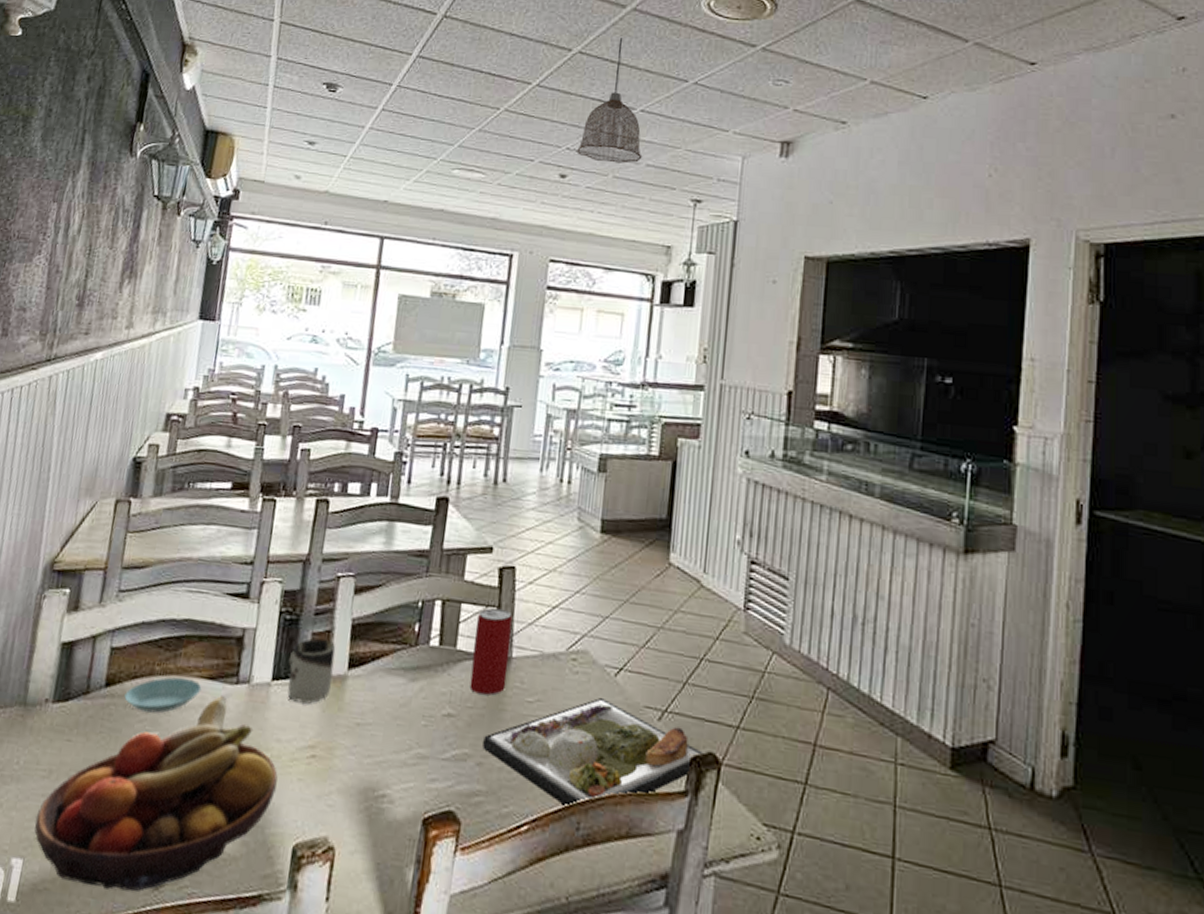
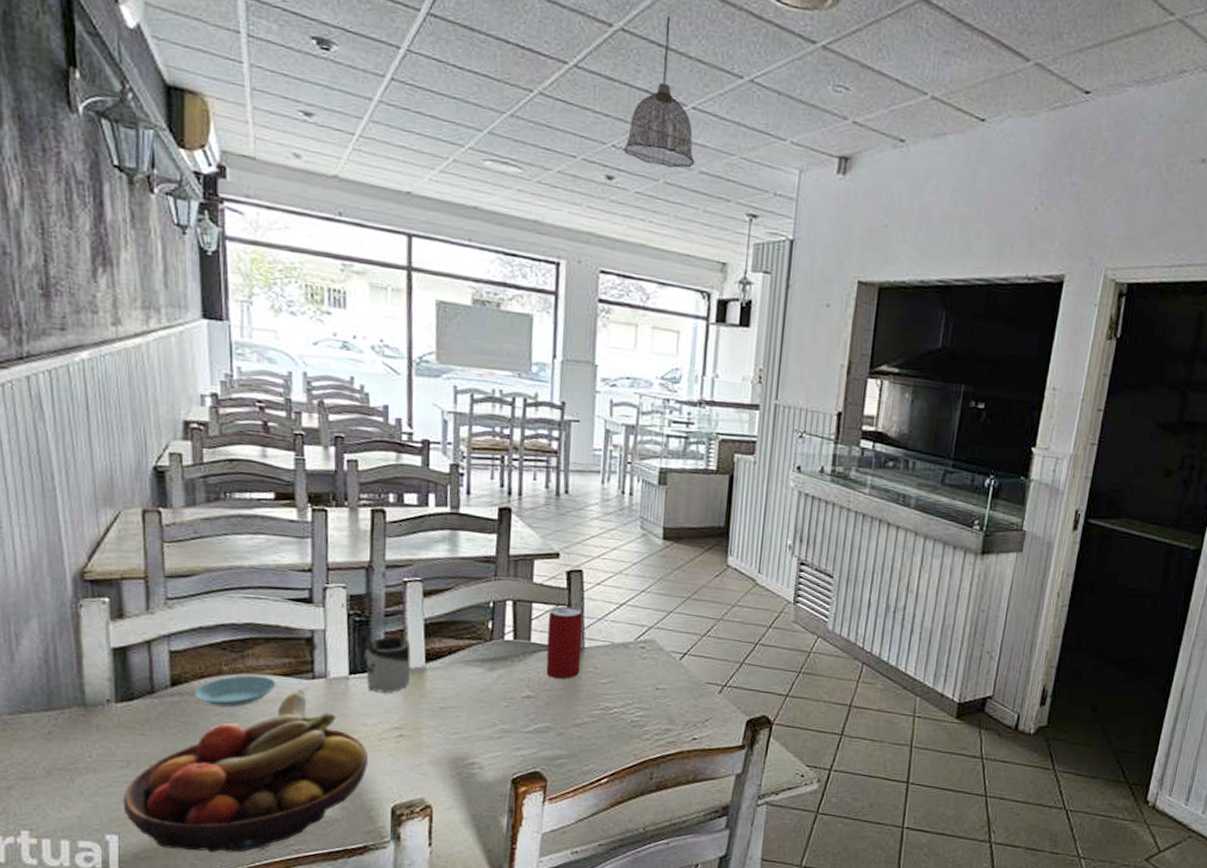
dinner plate: present [483,698,704,808] -> none [562,678,758,763]

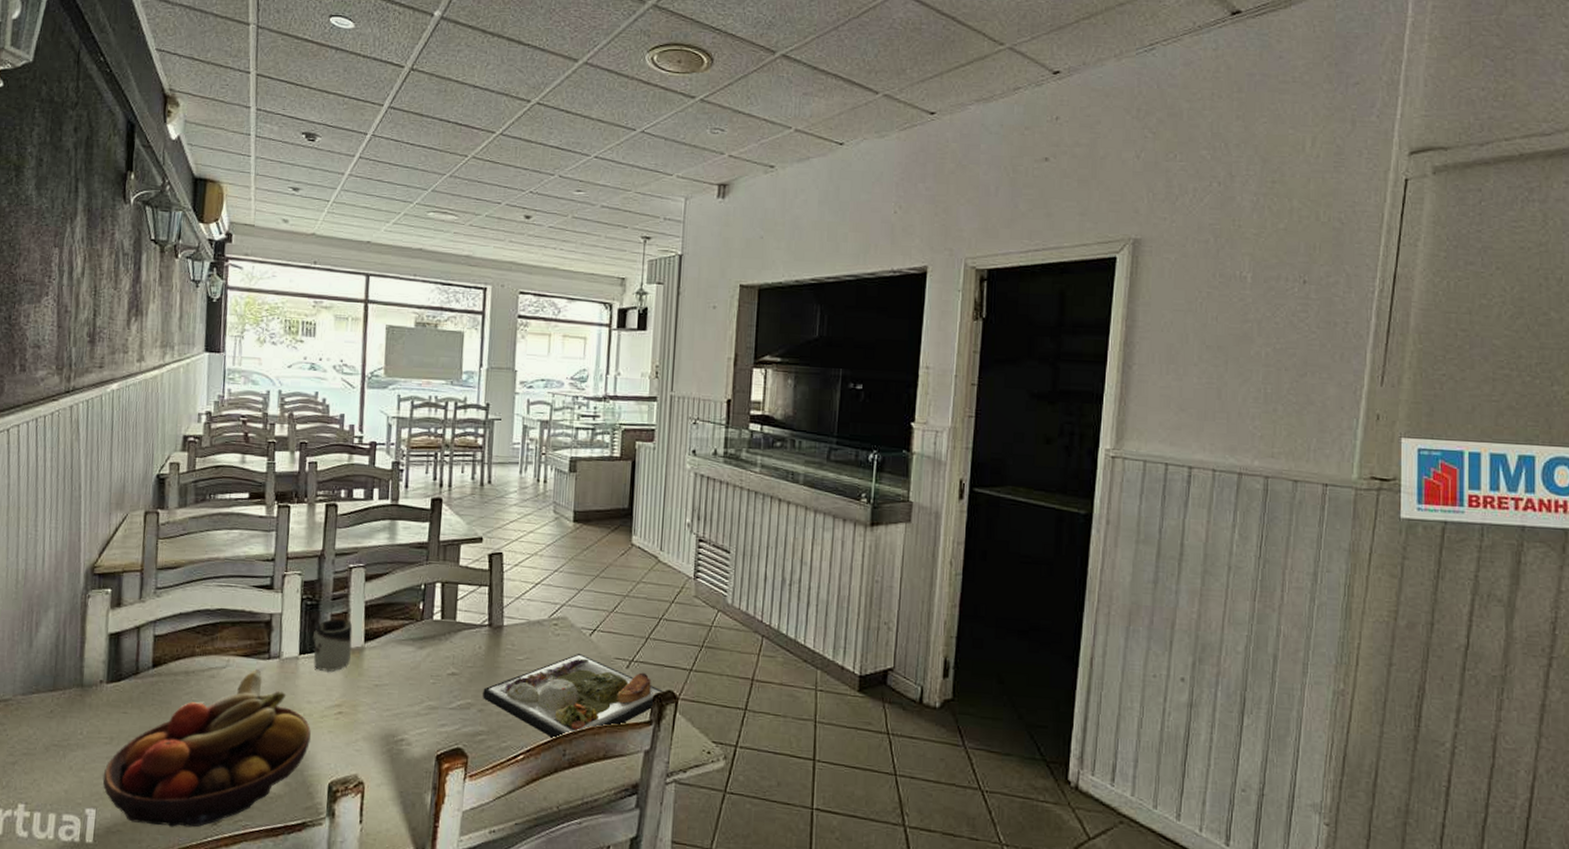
saucer: present [194,675,277,707] -> none [170,657,239,687]
beverage can: present [546,606,583,680] -> none [469,586,502,657]
dinner plate: none [562,678,758,763] -> present [483,654,664,739]
pendant lamp: present [623,16,695,168] -> none [539,90,598,205]

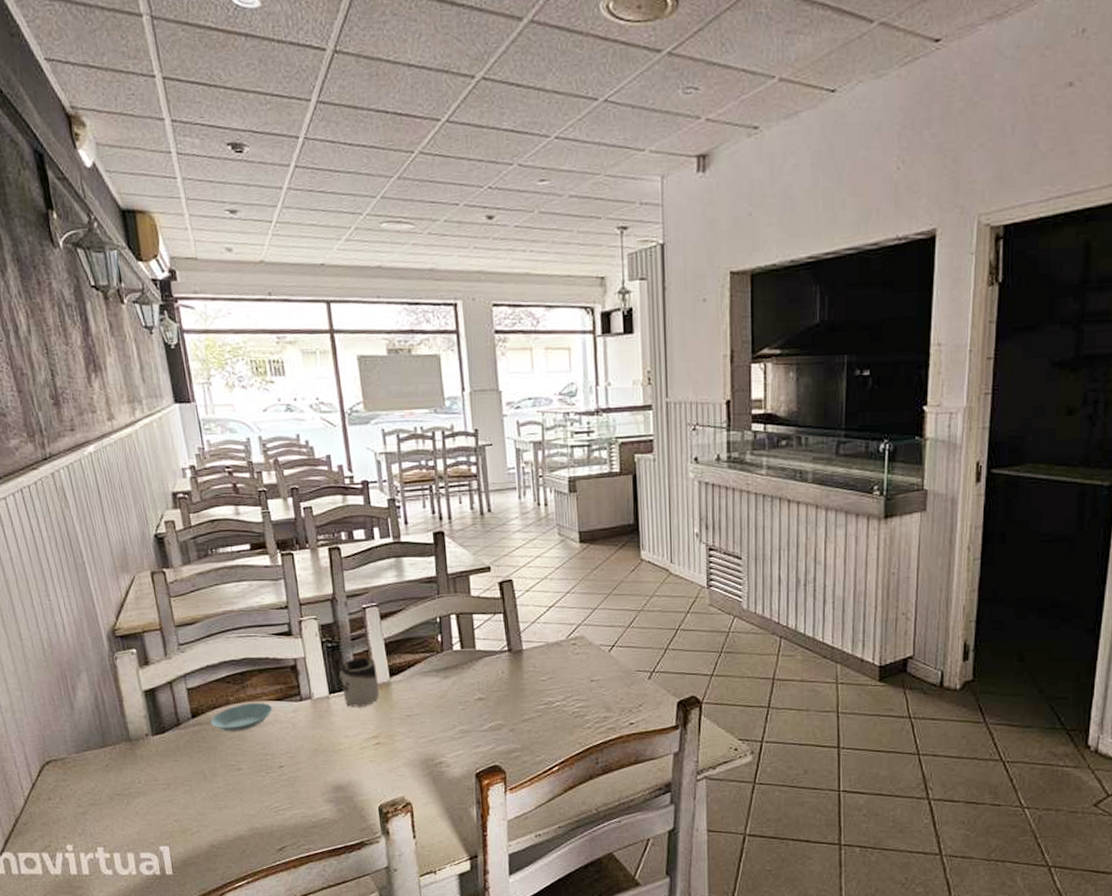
fruit bowl: present [102,669,311,828] -> none [168,711,355,855]
saucer: none [170,657,239,687] -> present [210,702,273,731]
dinner plate: present [483,654,664,739] -> none [512,670,687,750]

